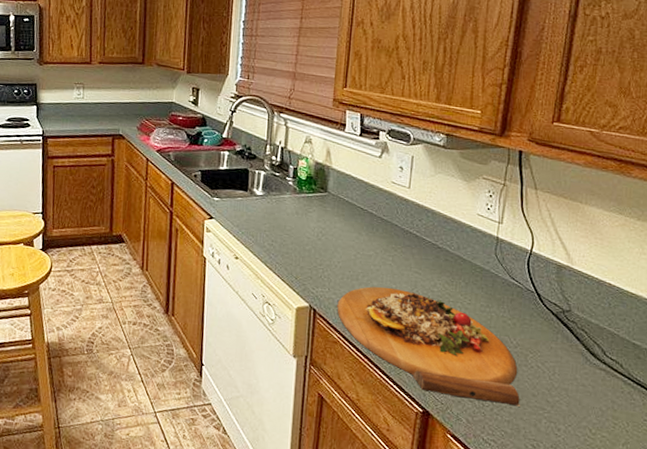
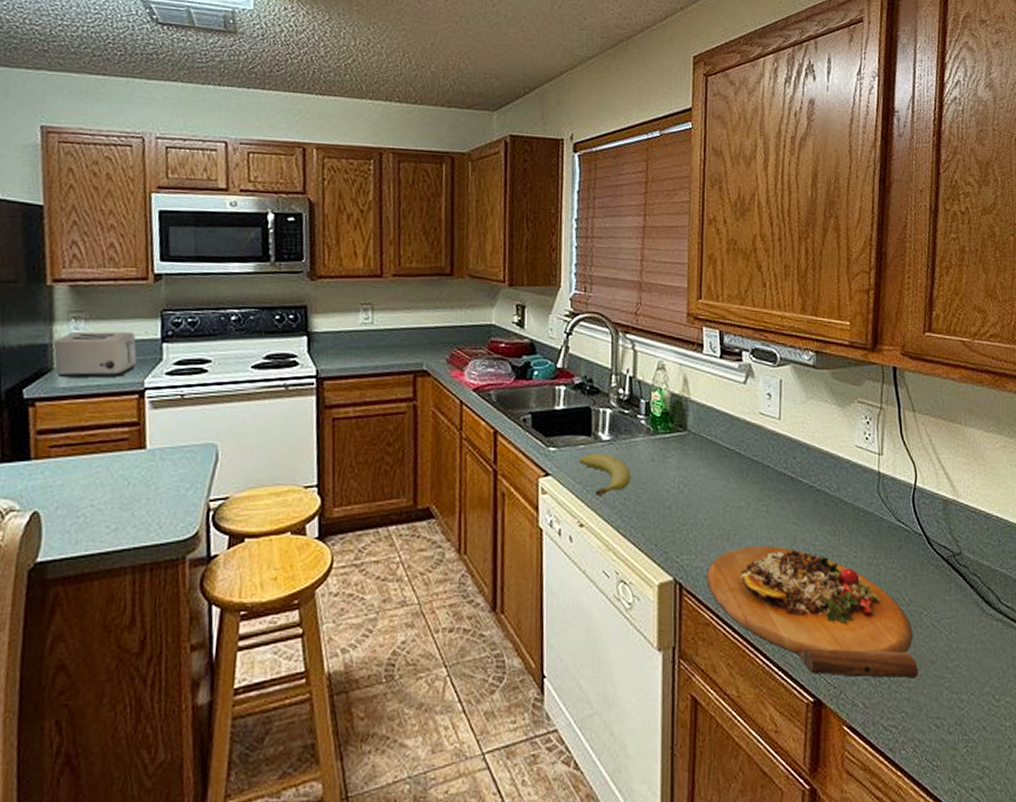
fruit: none [238,204,279,238] -> present [580,454,631,497]

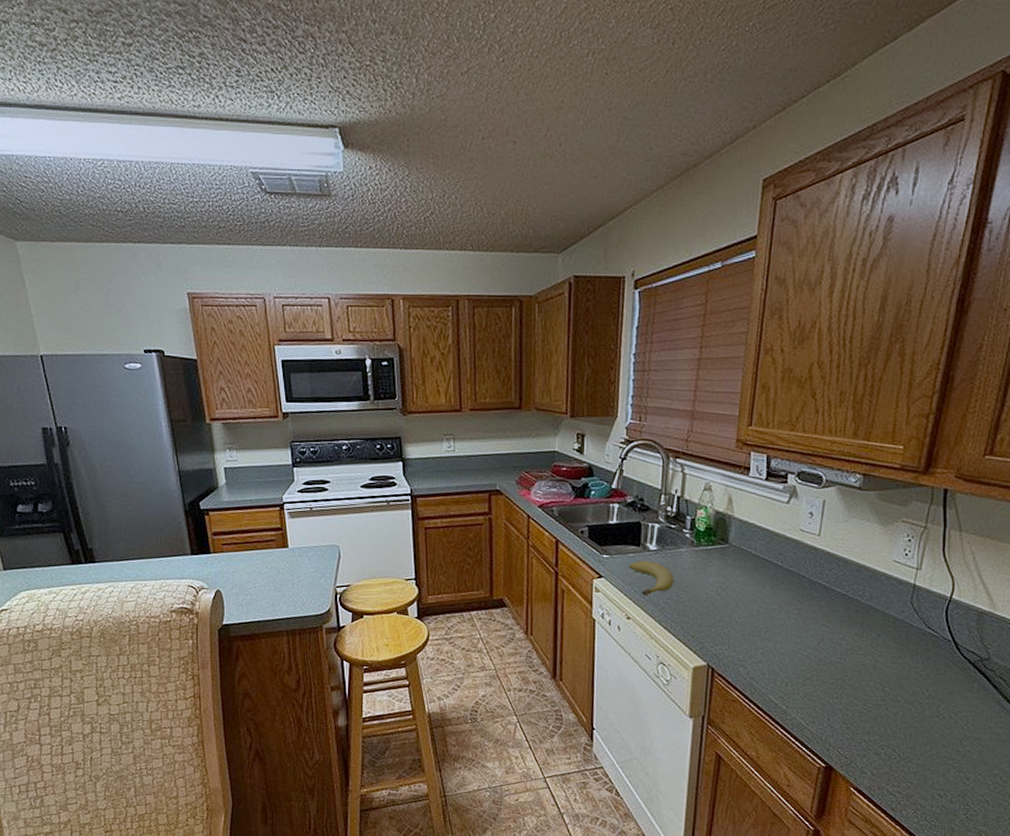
toaster: present [52,331,137,378] -> none [216,458,275,495]
cutting board: present [707,545,920,679] -> none [737,642,930,758]

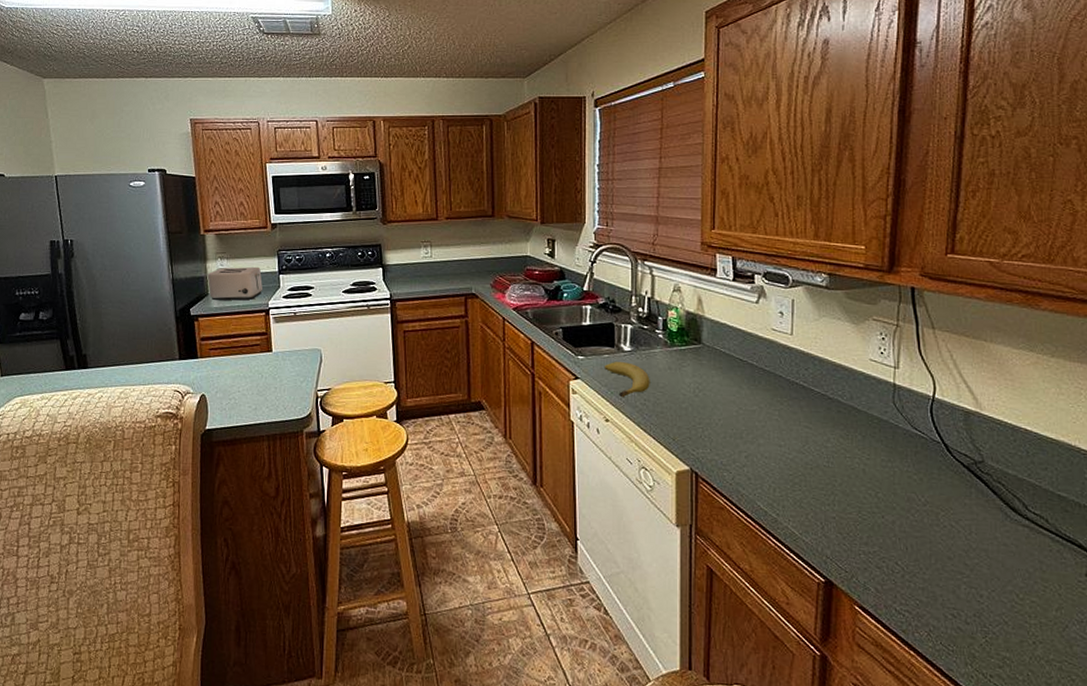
toaster: none [216,458,275,495] -> present [207,266,263,301]

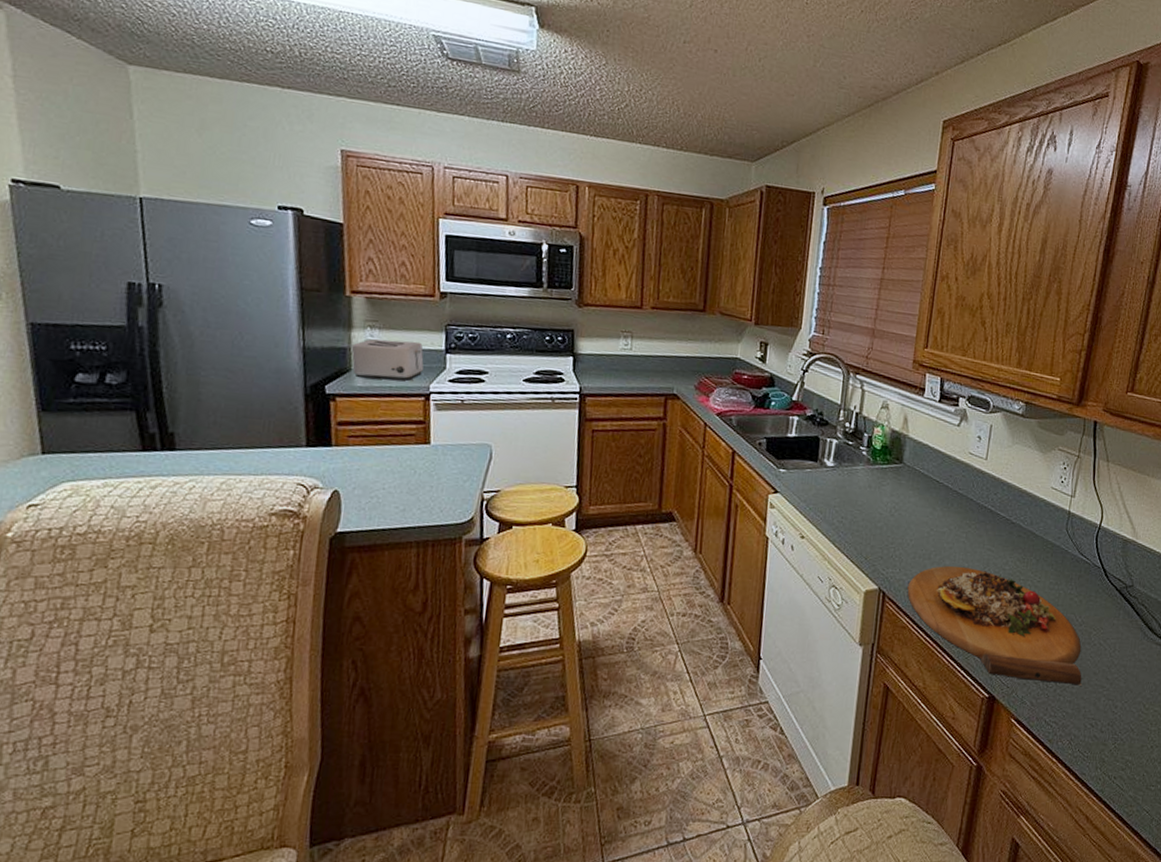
fruit: present [605,362,650,398] -> none [806,477,850,515]
cutting board: none [721,444,936,572] -> present [907,565,1083,686]

